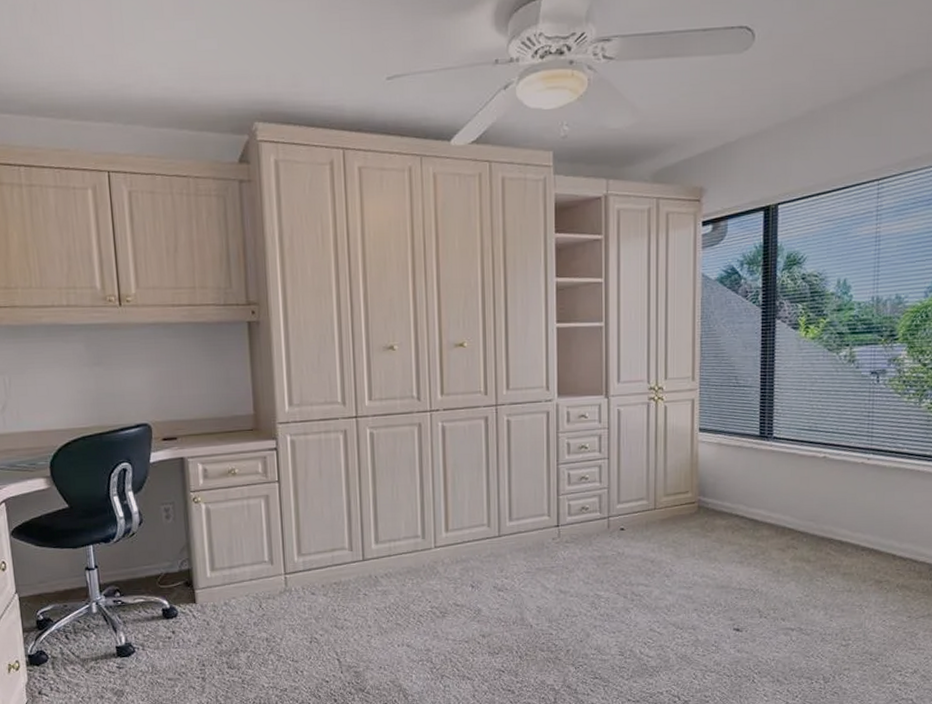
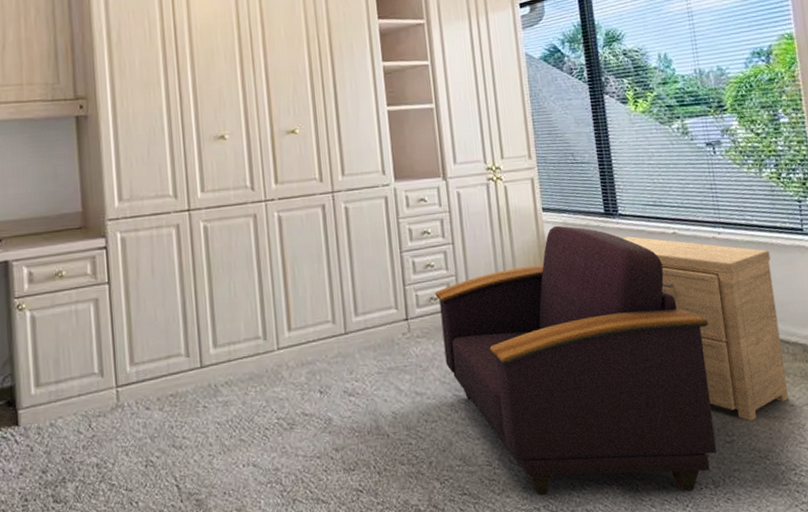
armchair: none [586,445,843,685] -> present [435,225,717,496]
side table: none [774,459,915,629] -> present [623,236,788,421]

